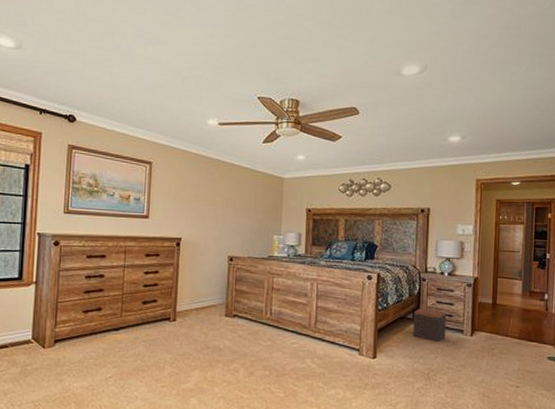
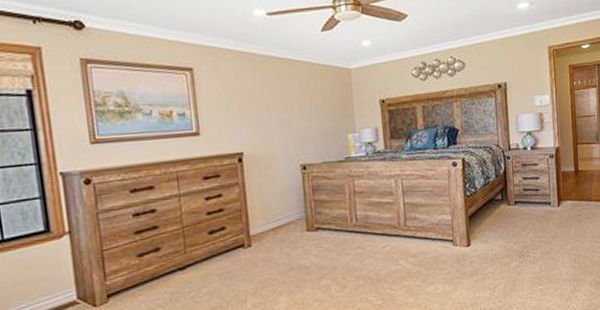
footstool: present [413,307,447,342] -> none [502,185,535,219]

